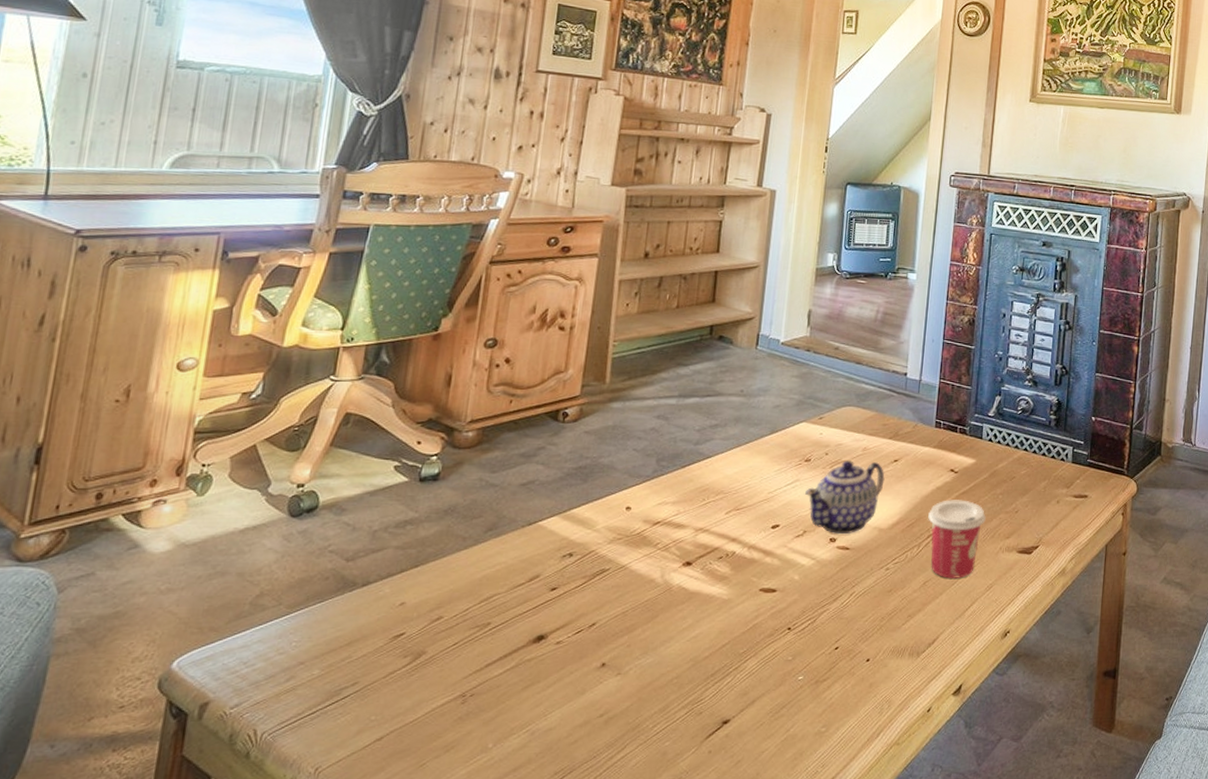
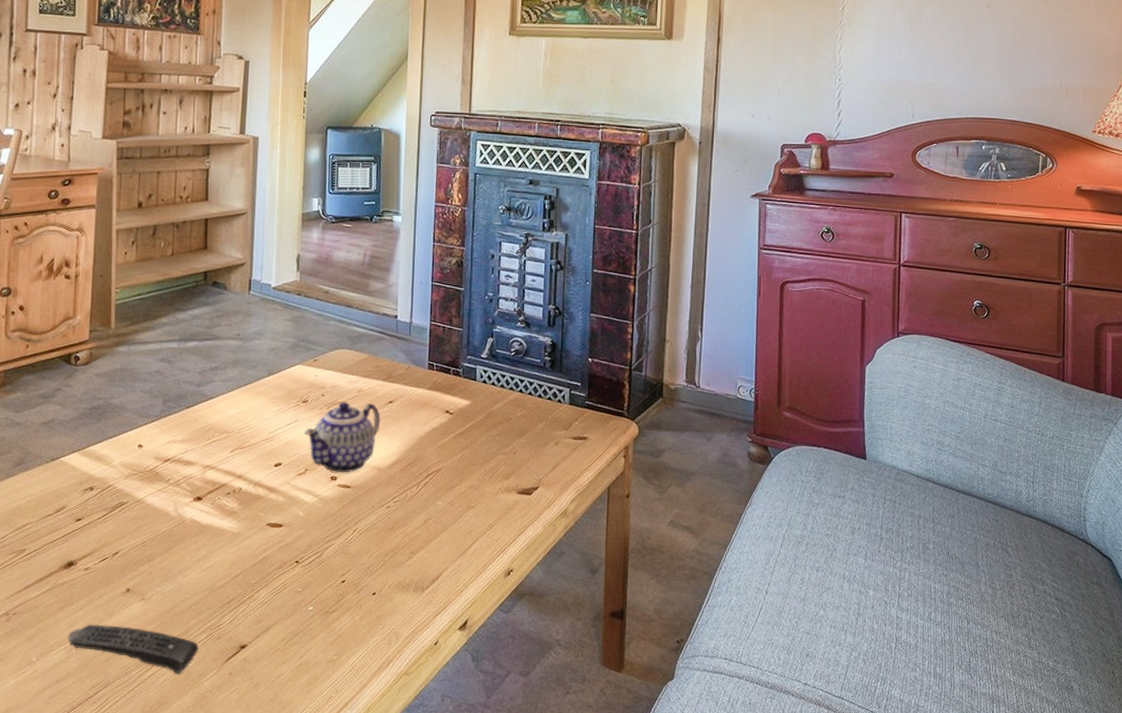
remote control: none [530,703,678,755] -> present [67,624,199,674]
cup: present [928,500,986,578] -> none [426,440,484,517]

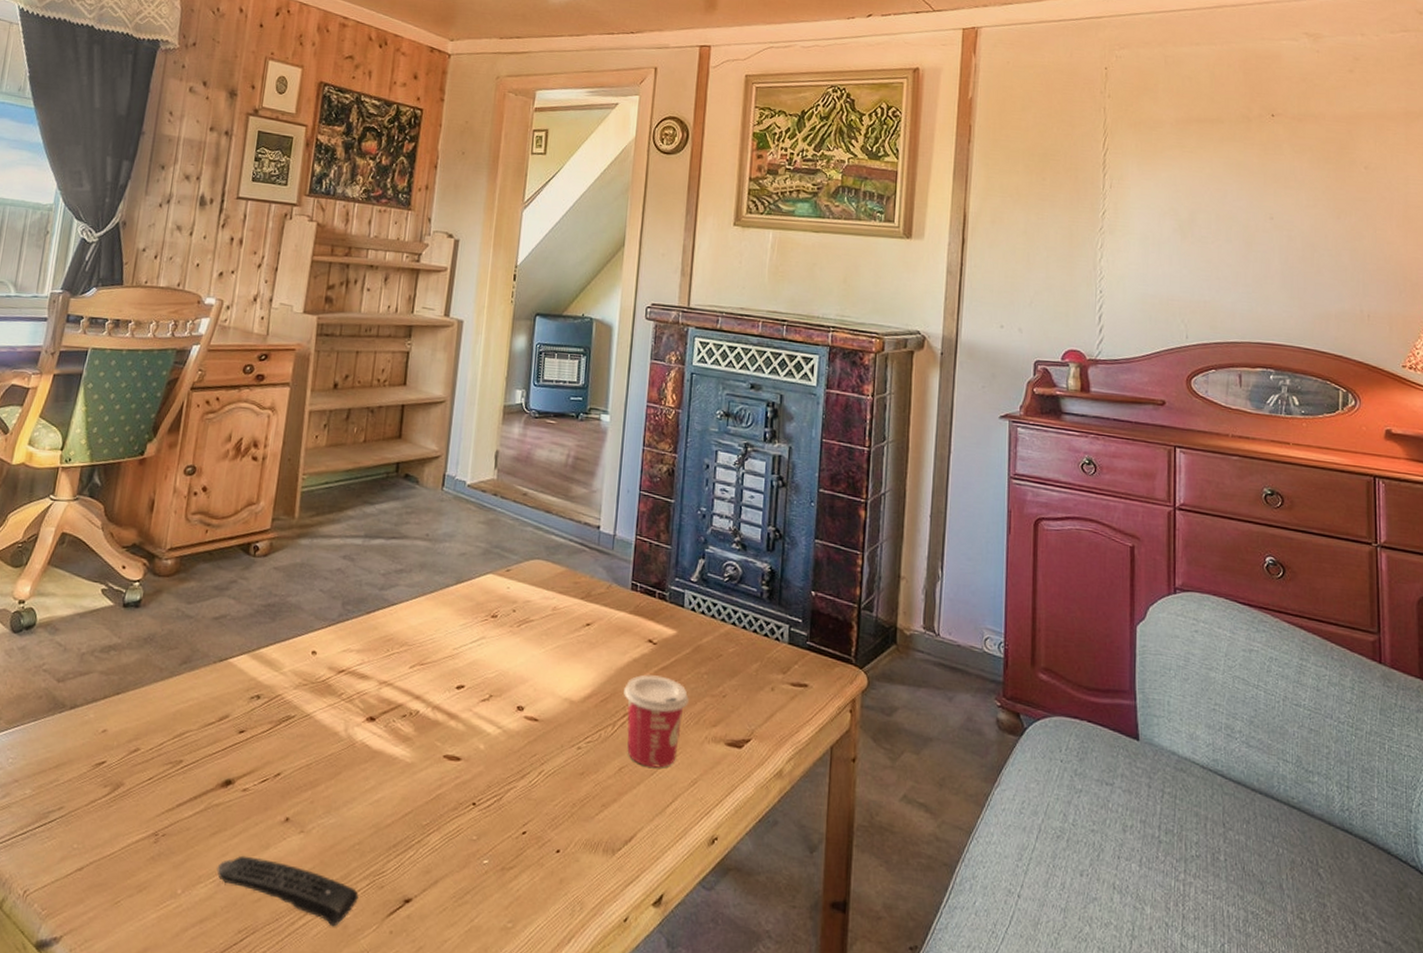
teapot: present [305,402,381,473] -> none [491,620,576,704]
cup: none [426,440,484,517] -> present [624,674,689,768]

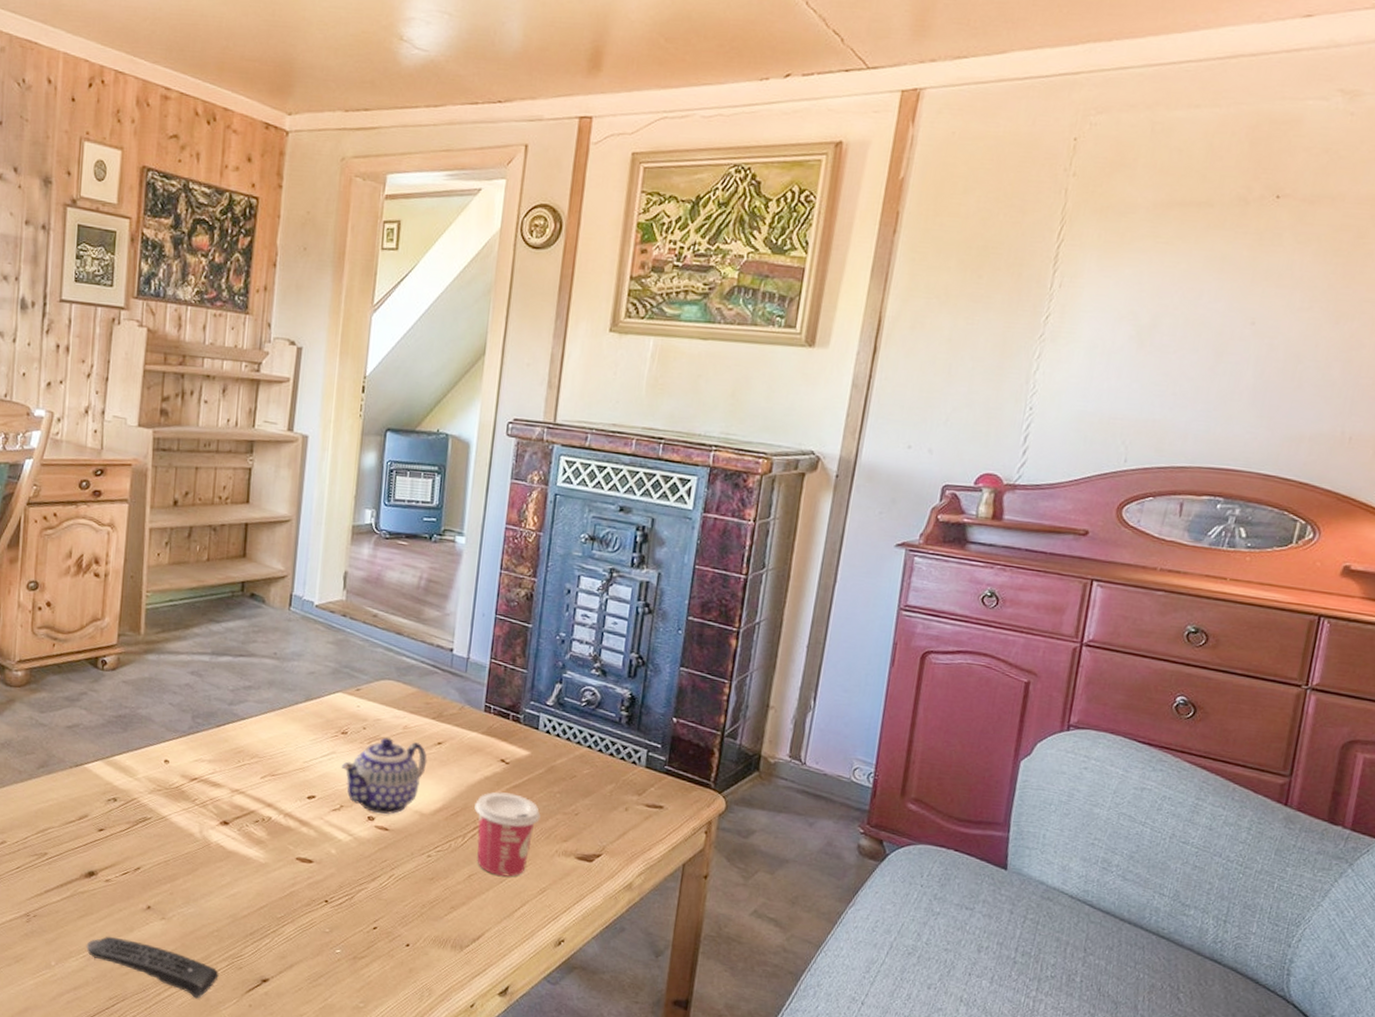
teapot: none [491,620,576,704] -> present [342,737,427,815]

